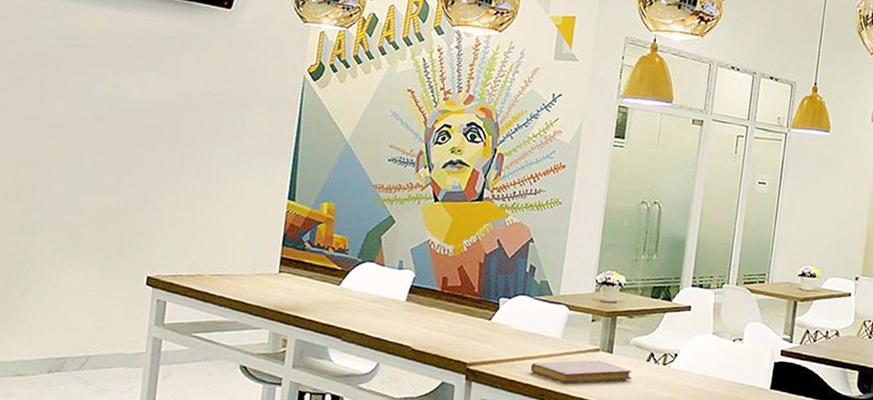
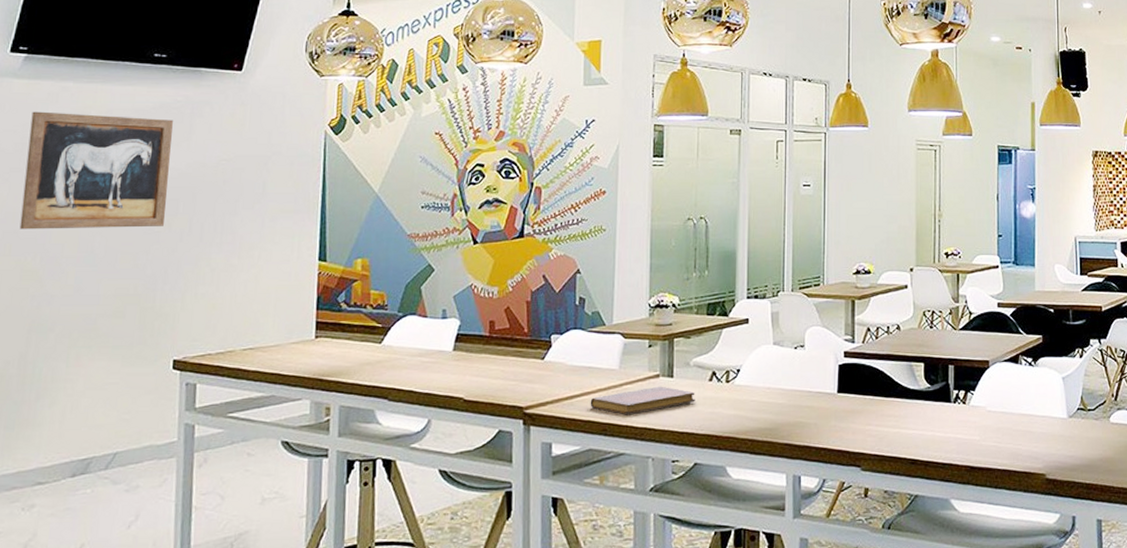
wall art: none [17,26,164,149] -> present [19,111,173,230]

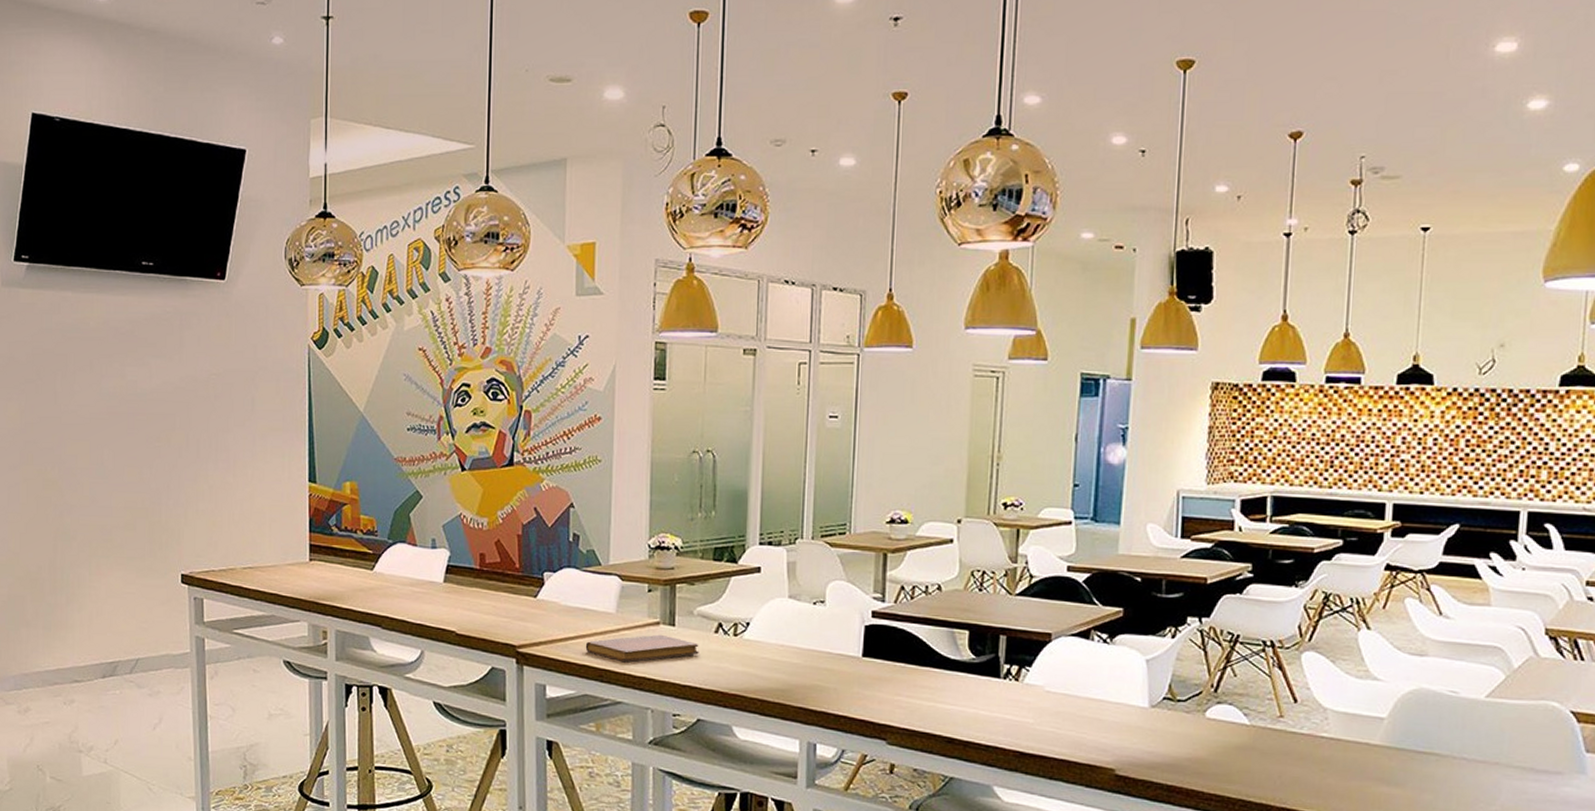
wall art: present [19,111,173,230] -> none [38,322,164,442]

